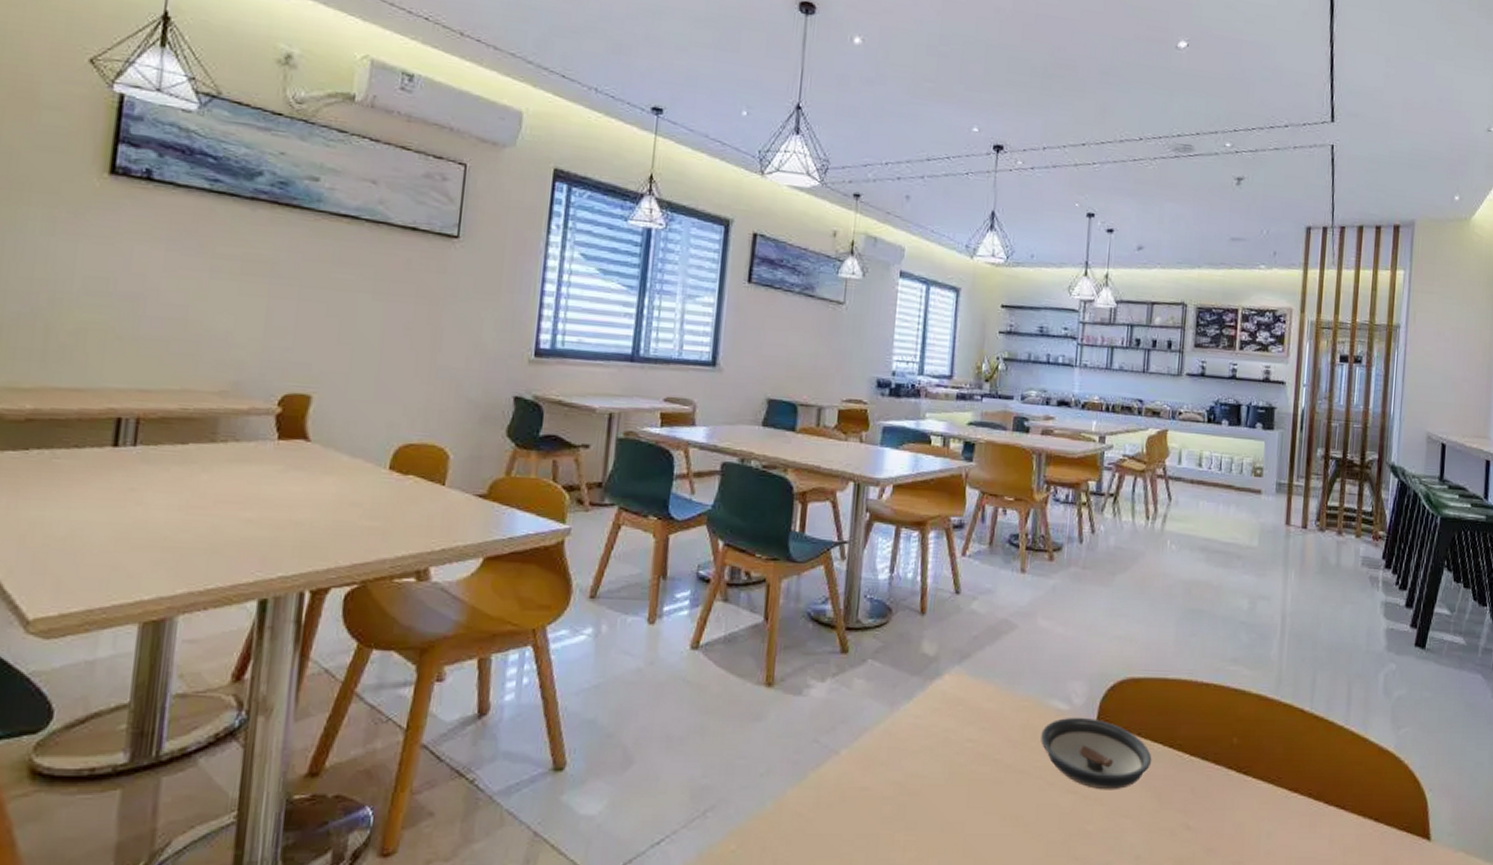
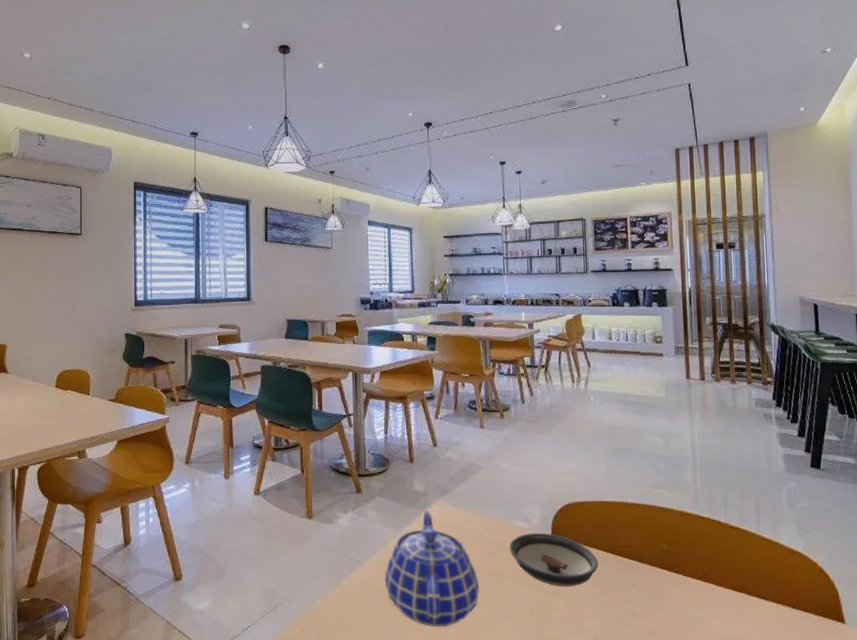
teapot: none [866,681,995,843] -> present [384,510,479,627]

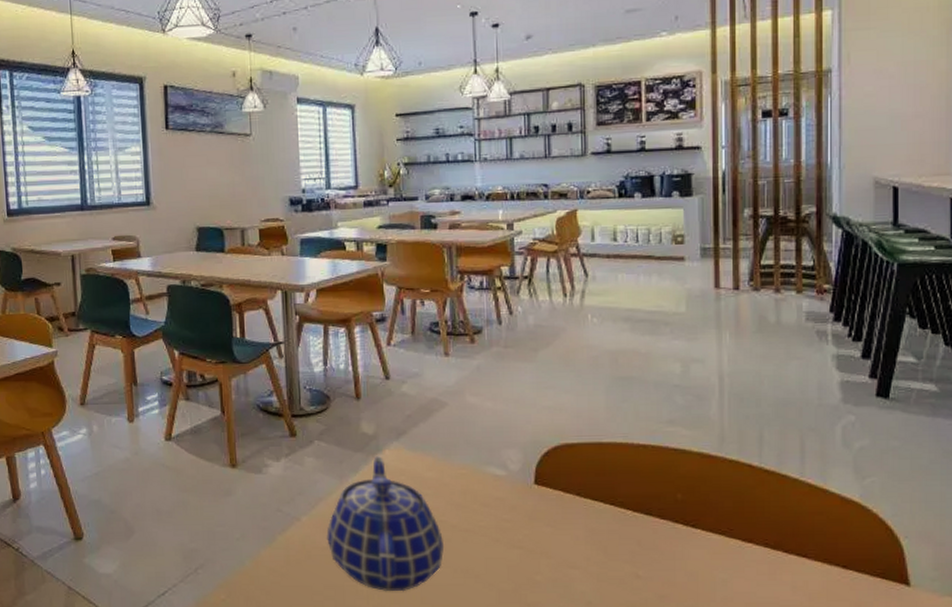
saucer: present [510,533,599,587] -> none [482,481,594,545]

